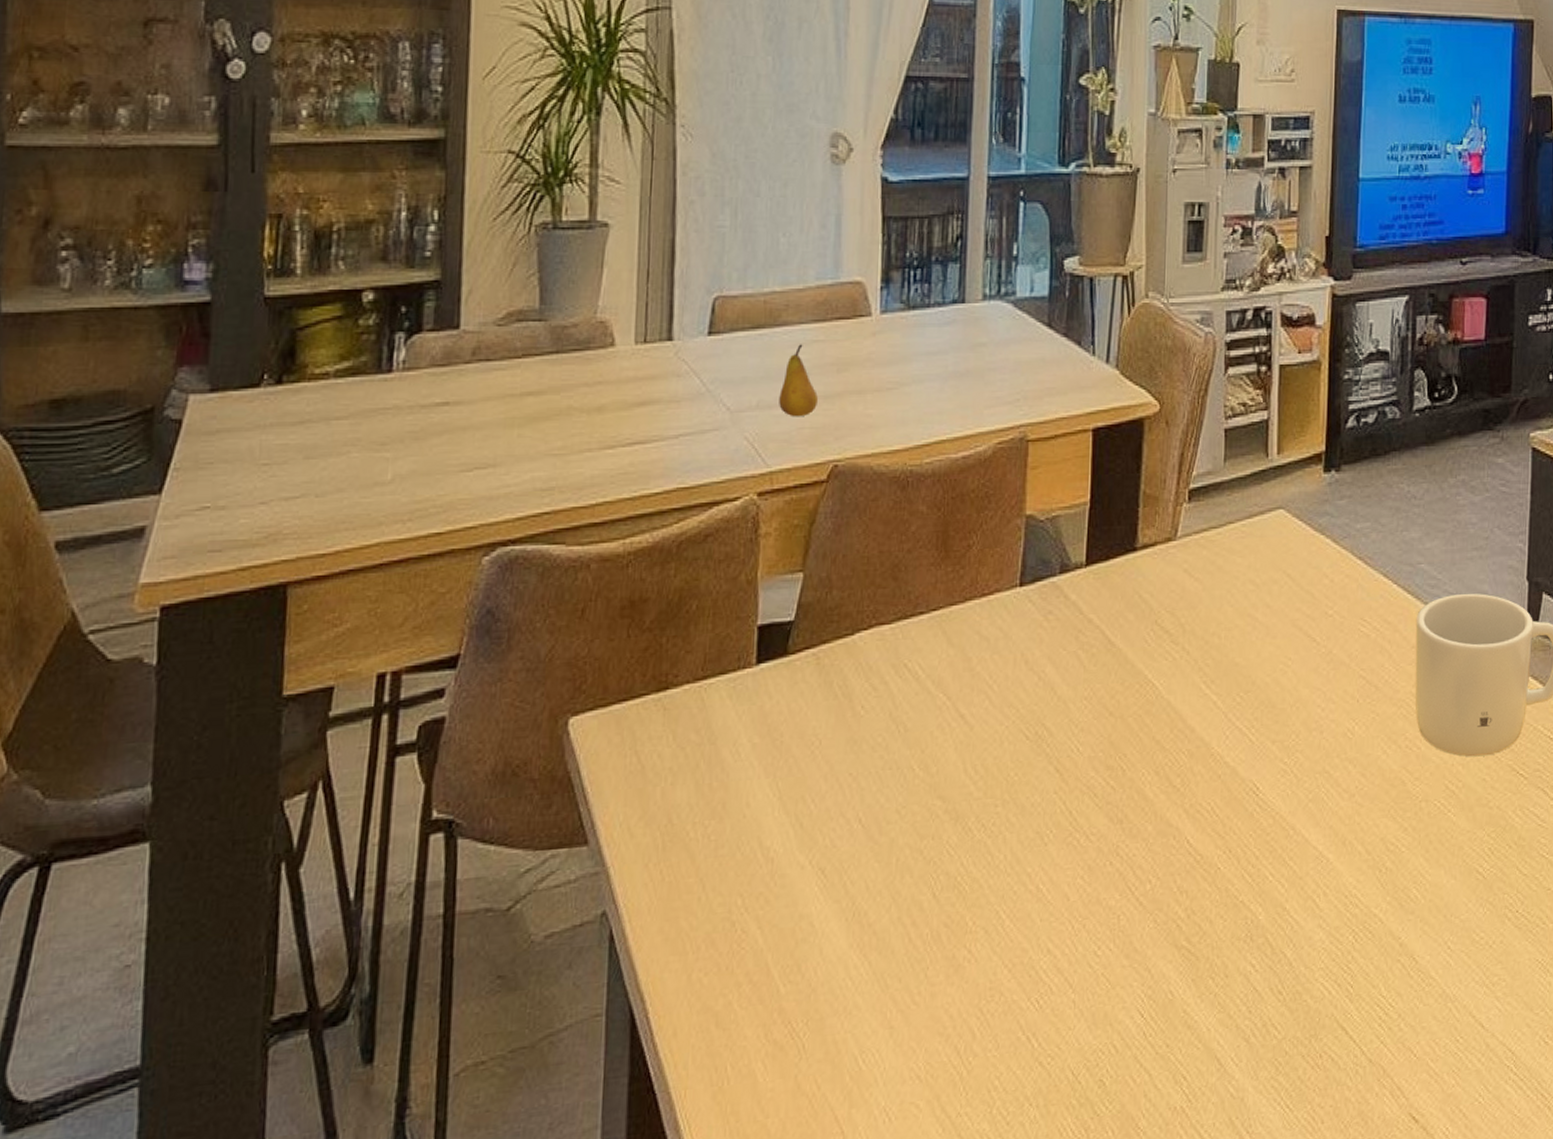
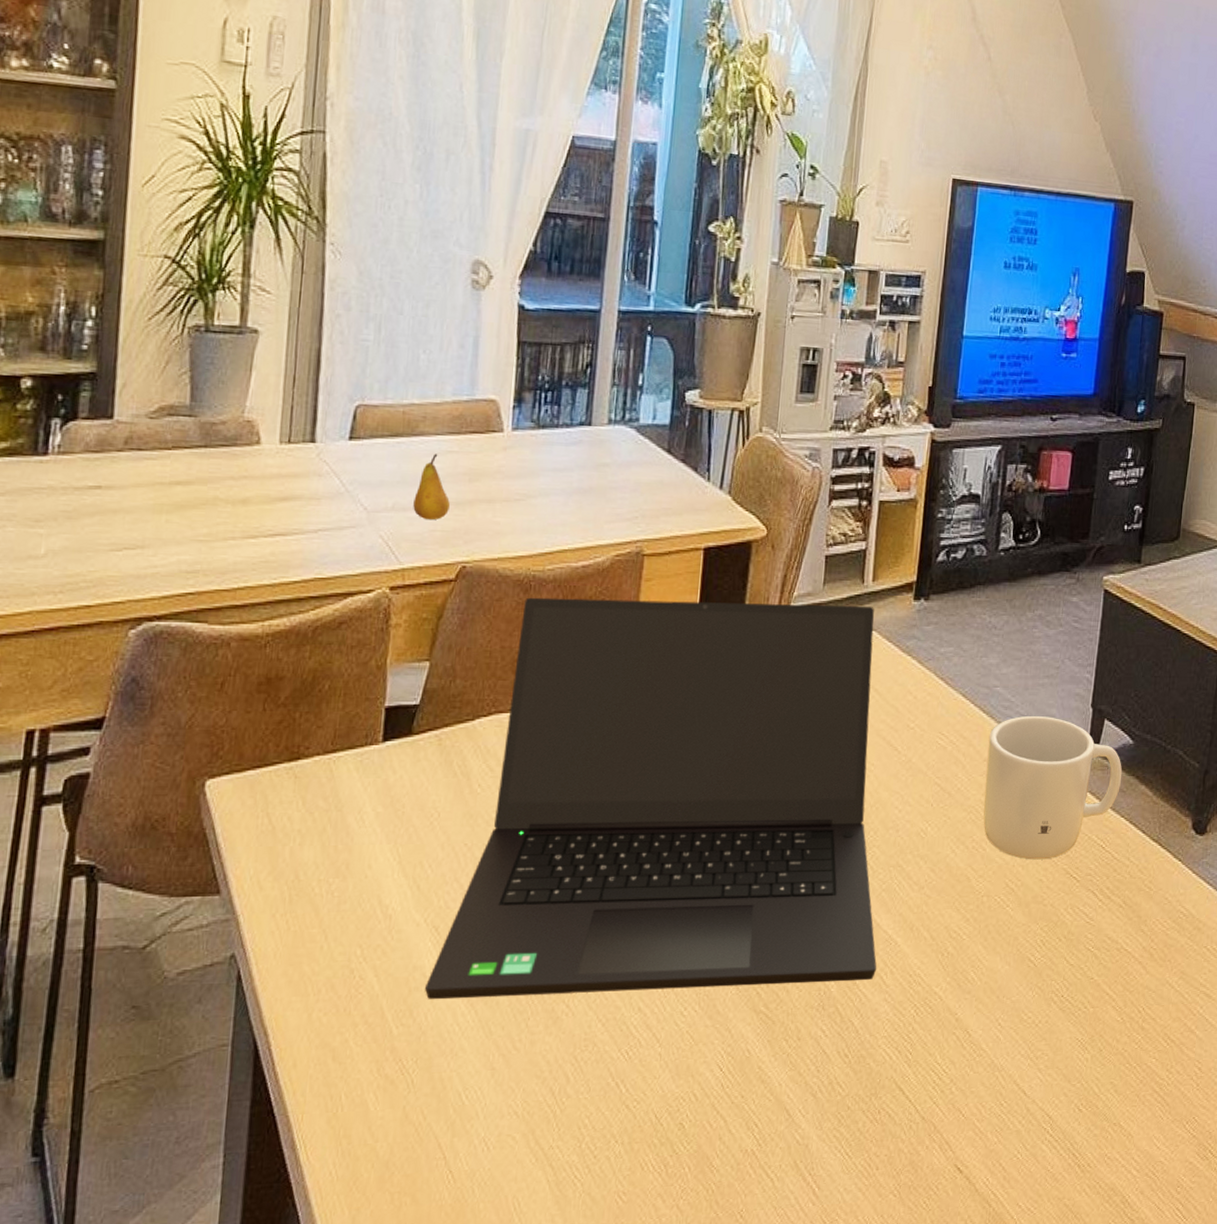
laptop: none [813,482,1309,951] -> present [425,597,877,999]

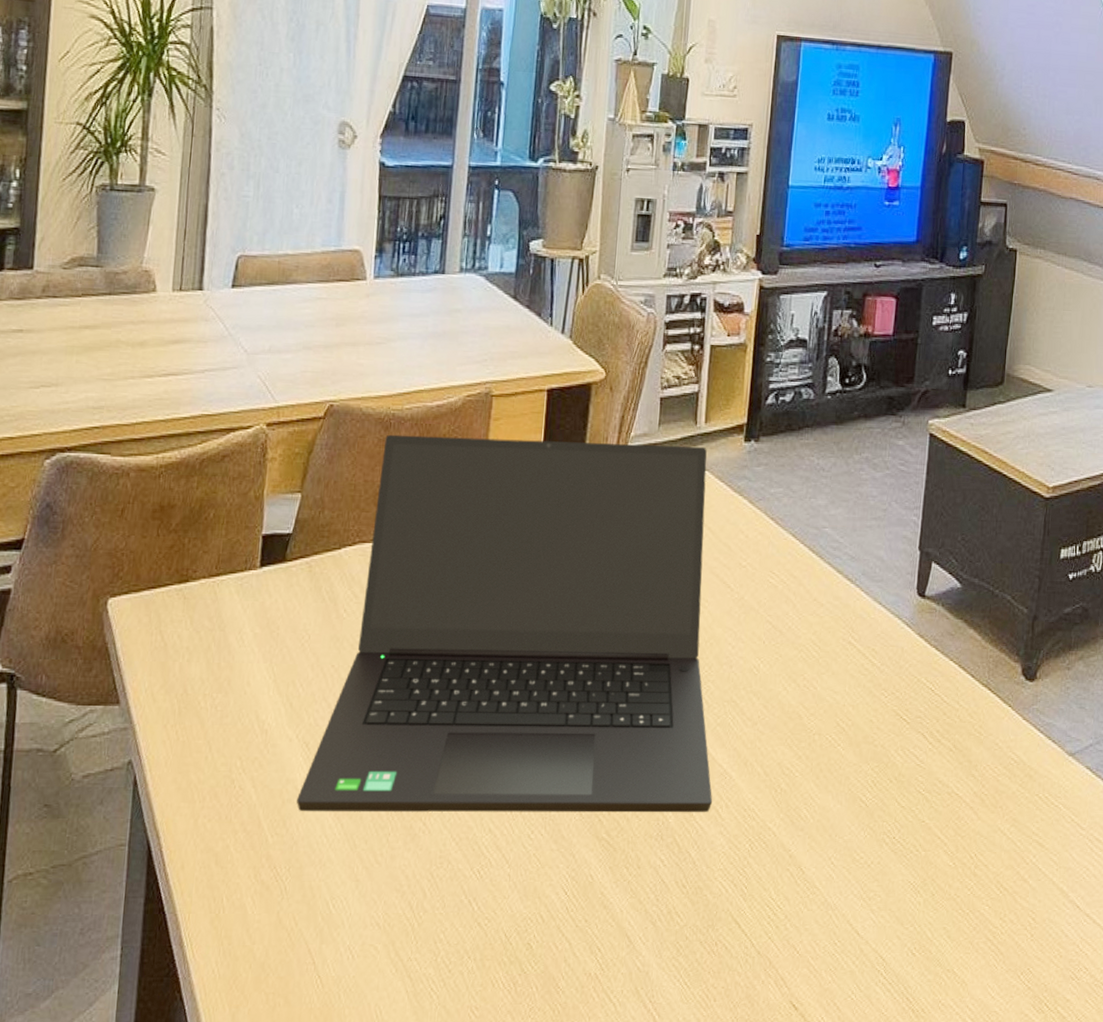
fruit: present [413,454,450,521] -> none [287,300,319,362]
mug: present [983,715,1123,860] -> none [813,556,951,700]

